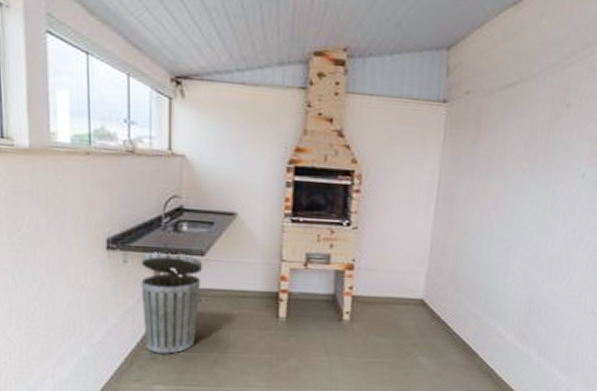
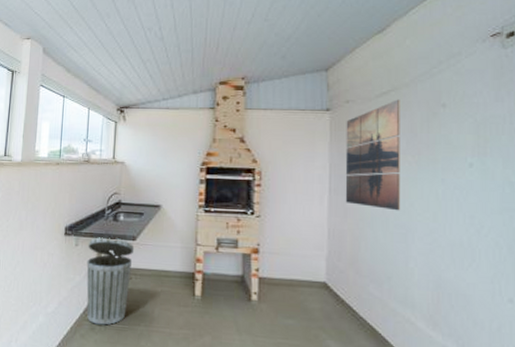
wall art: none [452,94,525,224] -> present [345,99,400,211]

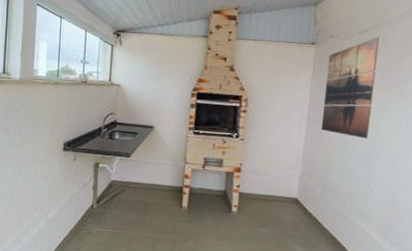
trash can: present [86,237,135,325] -> none [84,153,129,230]

